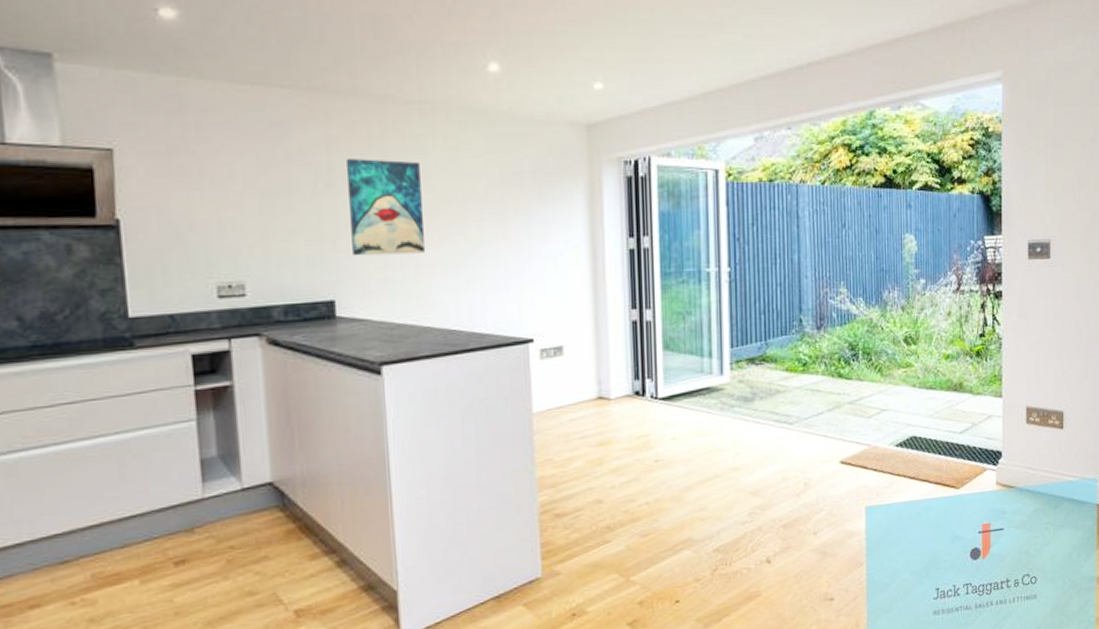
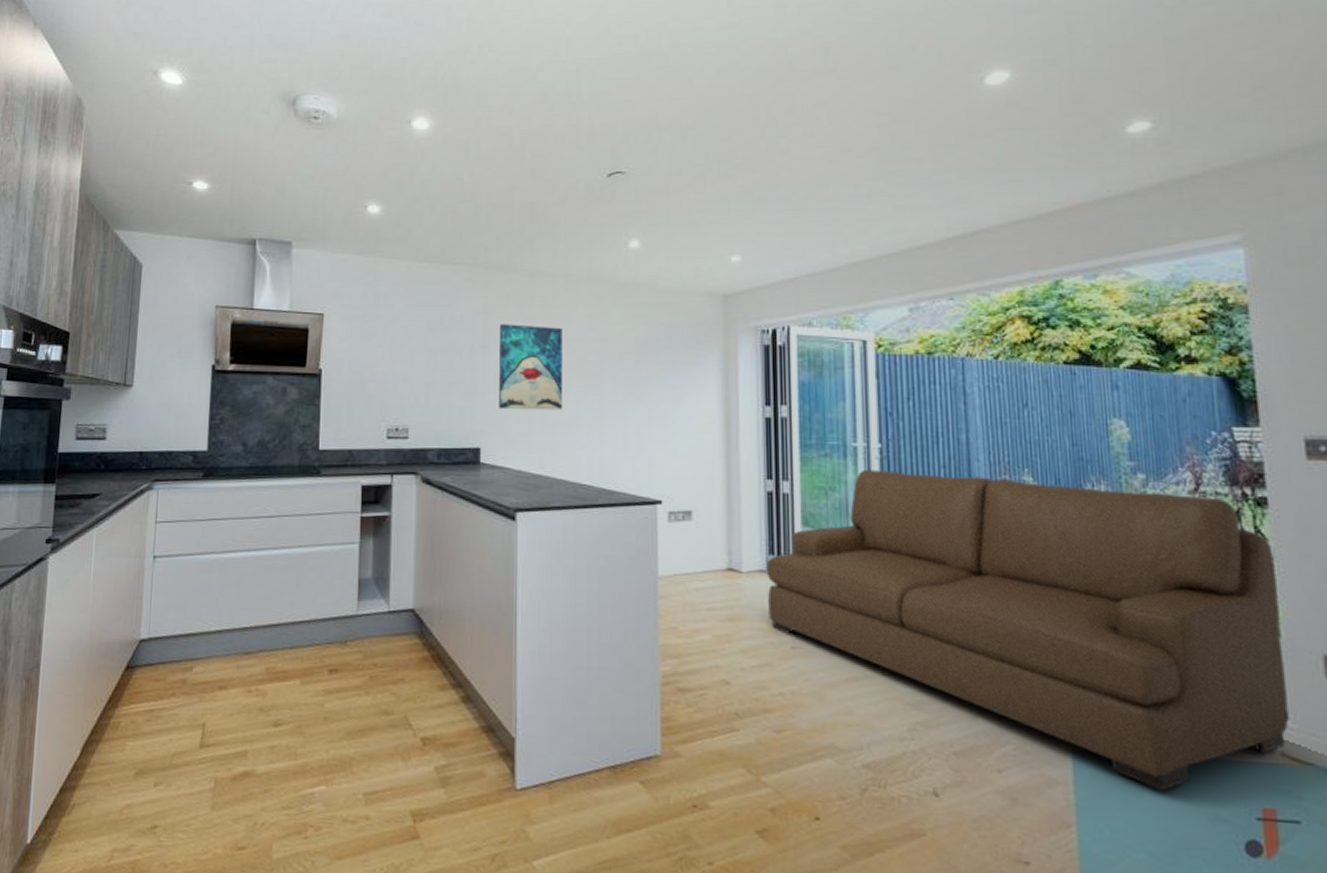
sofa: none [632,291,1003,526] -> present [766,469,1289,791]

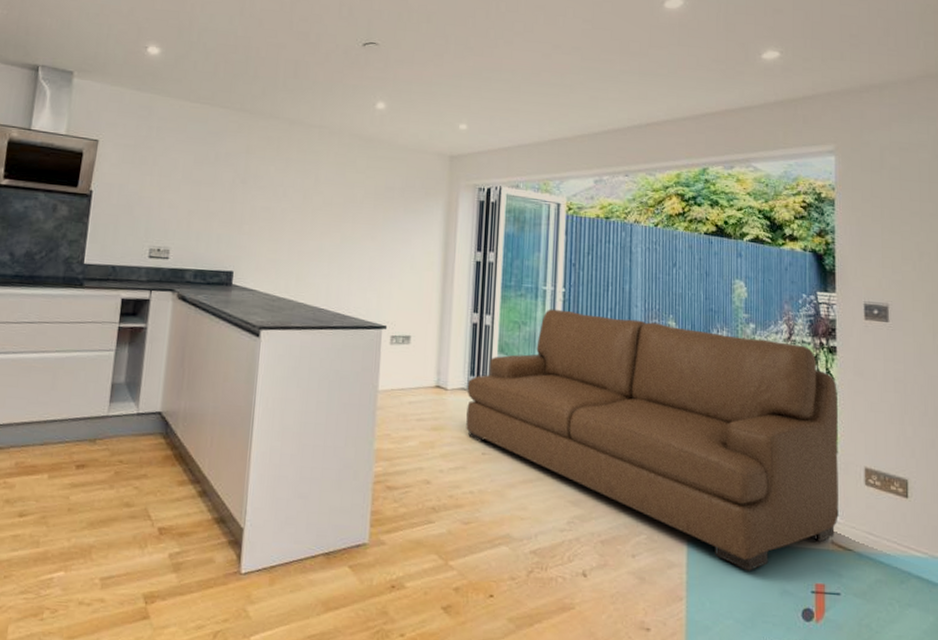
wall art: present [499,324,563,410] -> none [253,164,314,243]

